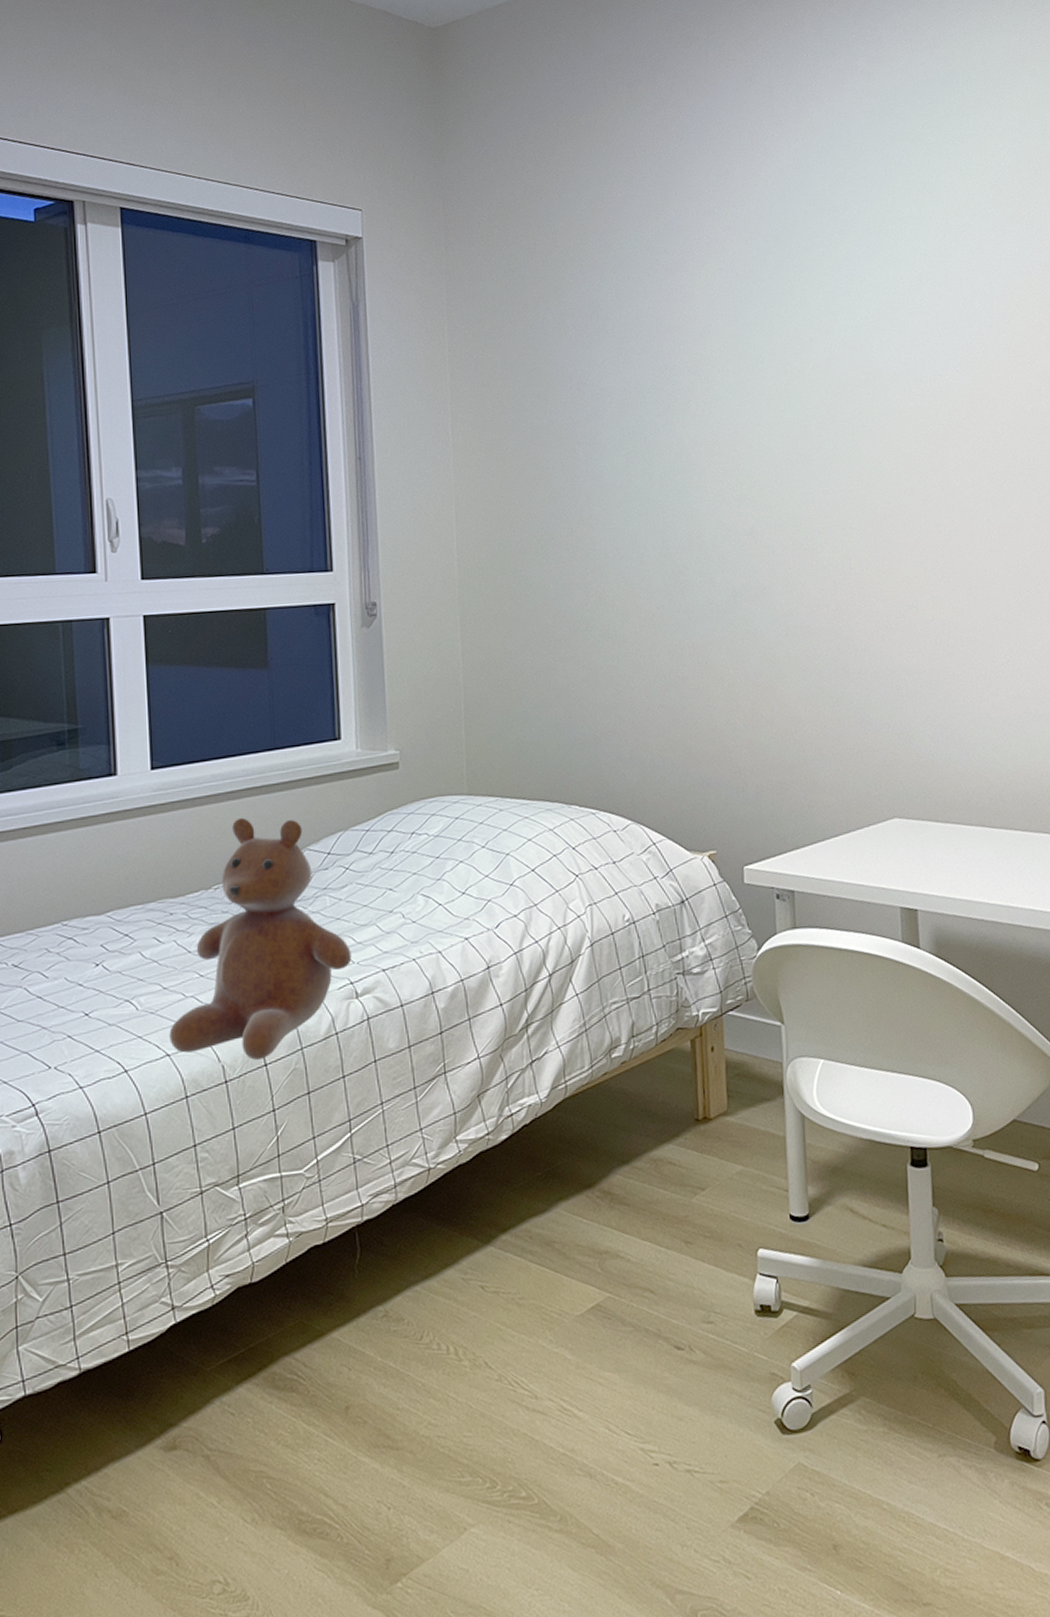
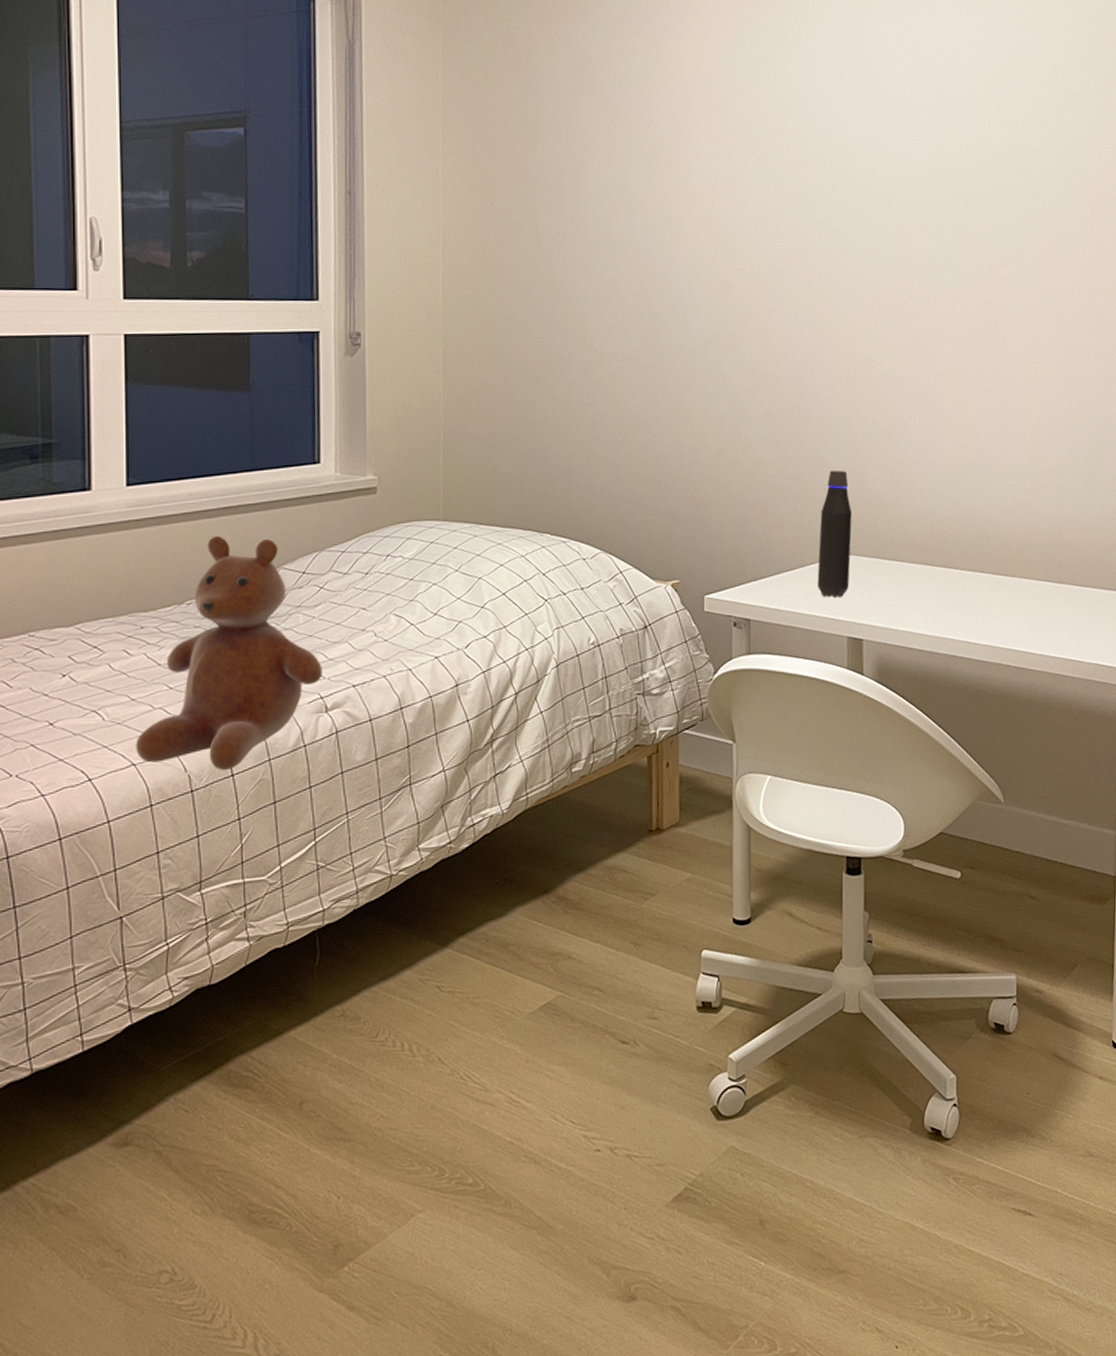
water bottle: none [864,726,900,866] -> present [817,470,852,599]

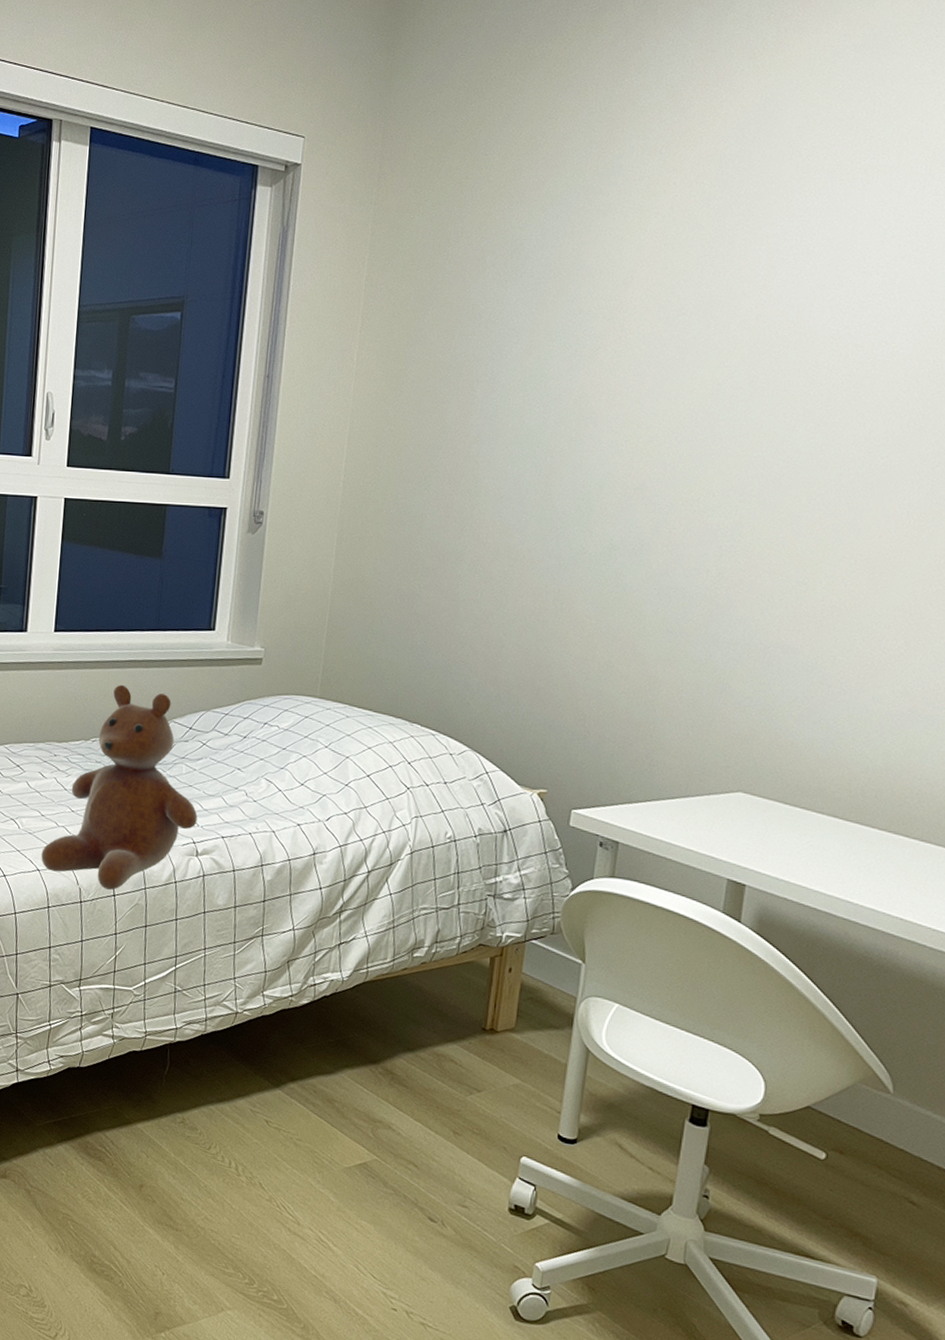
water bottle: present [817,470,852,599] -> none [700,699,754,837]

